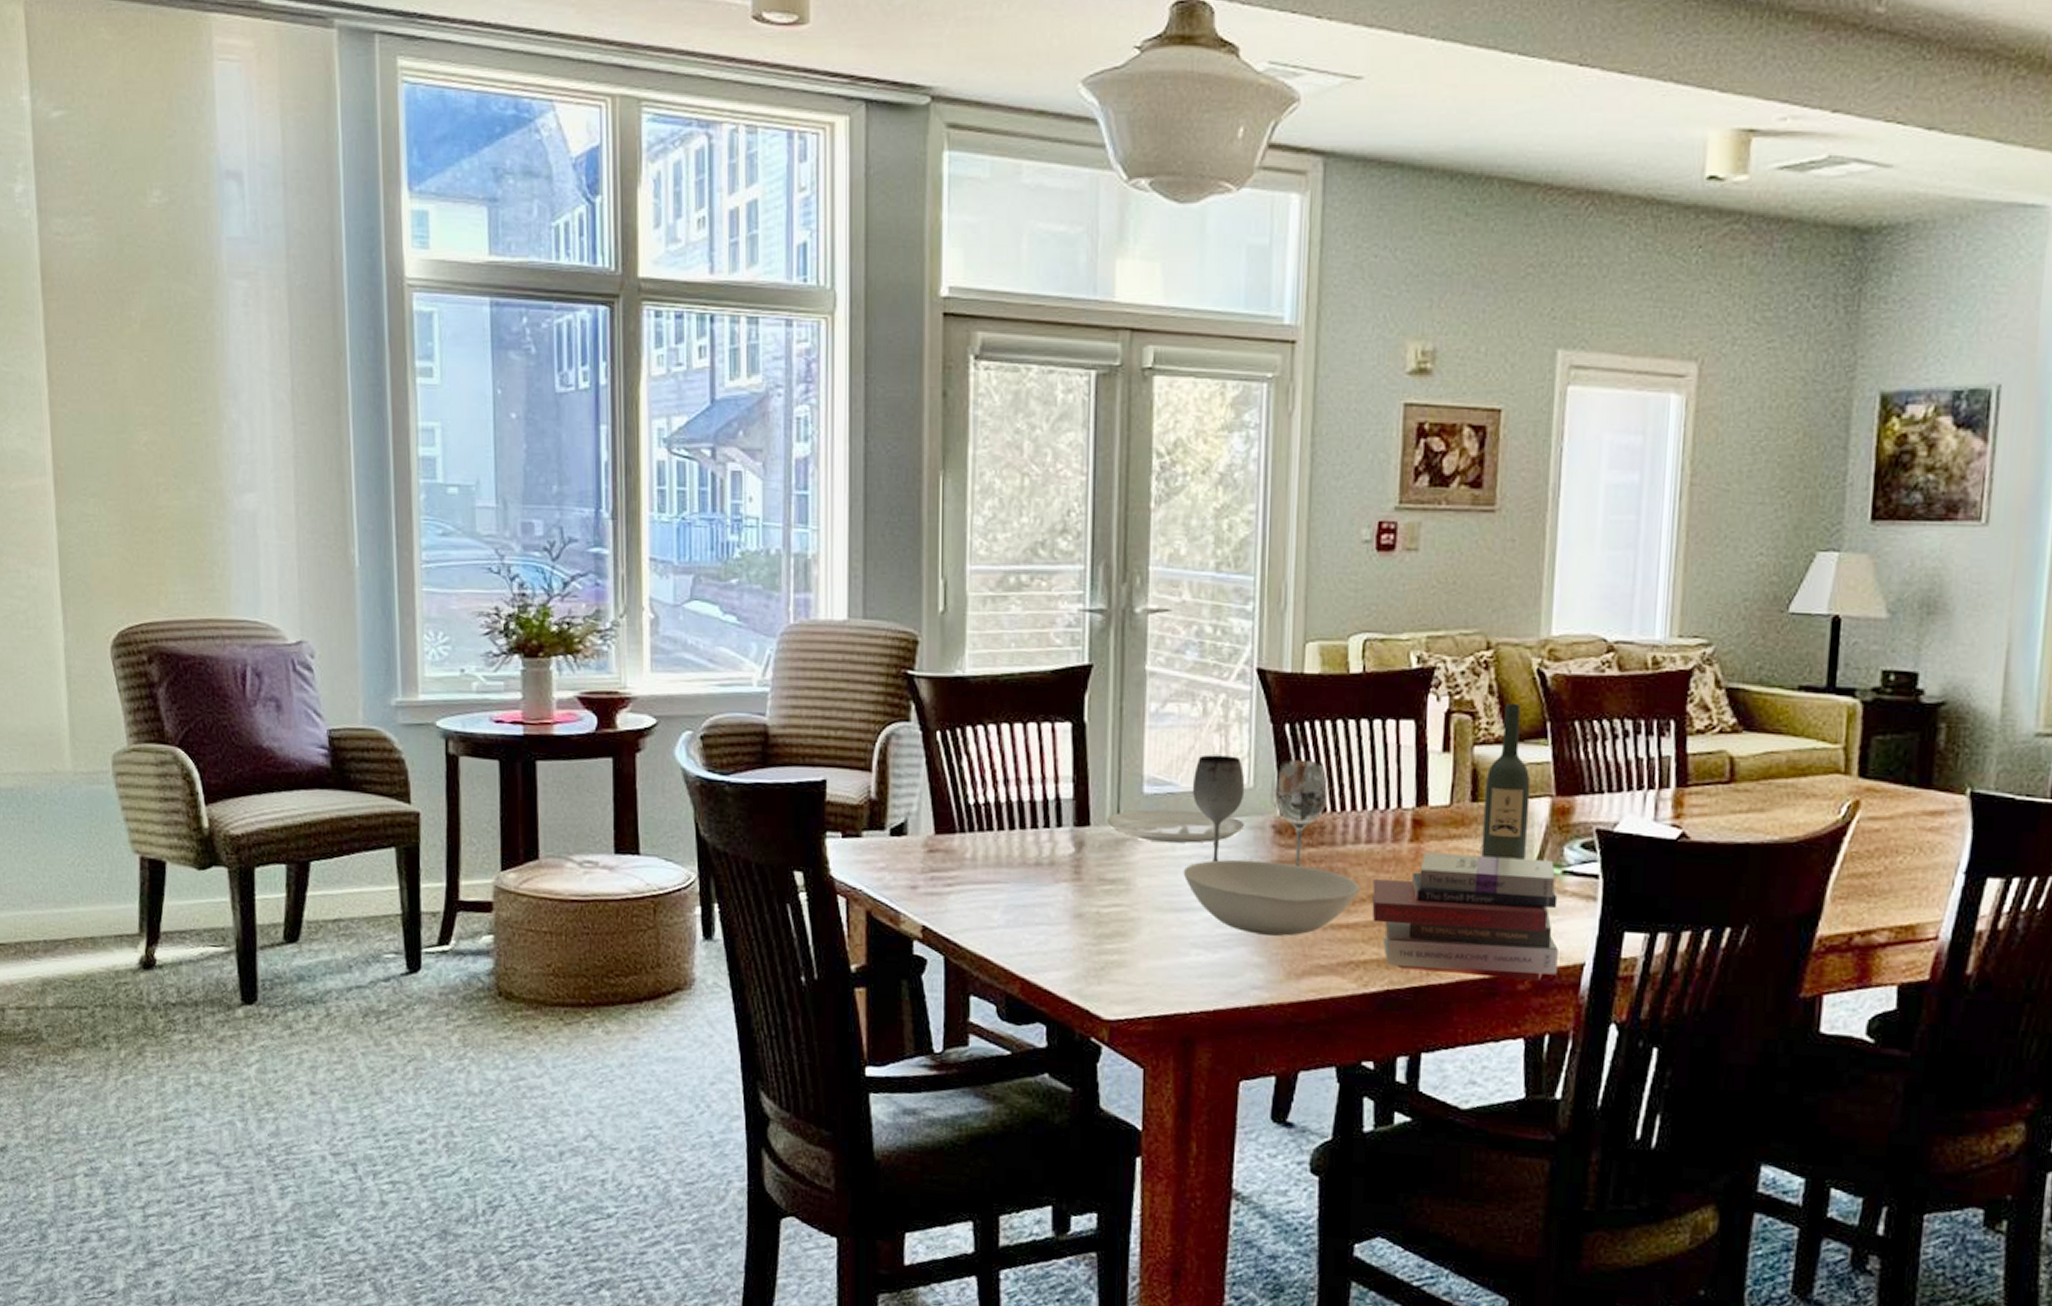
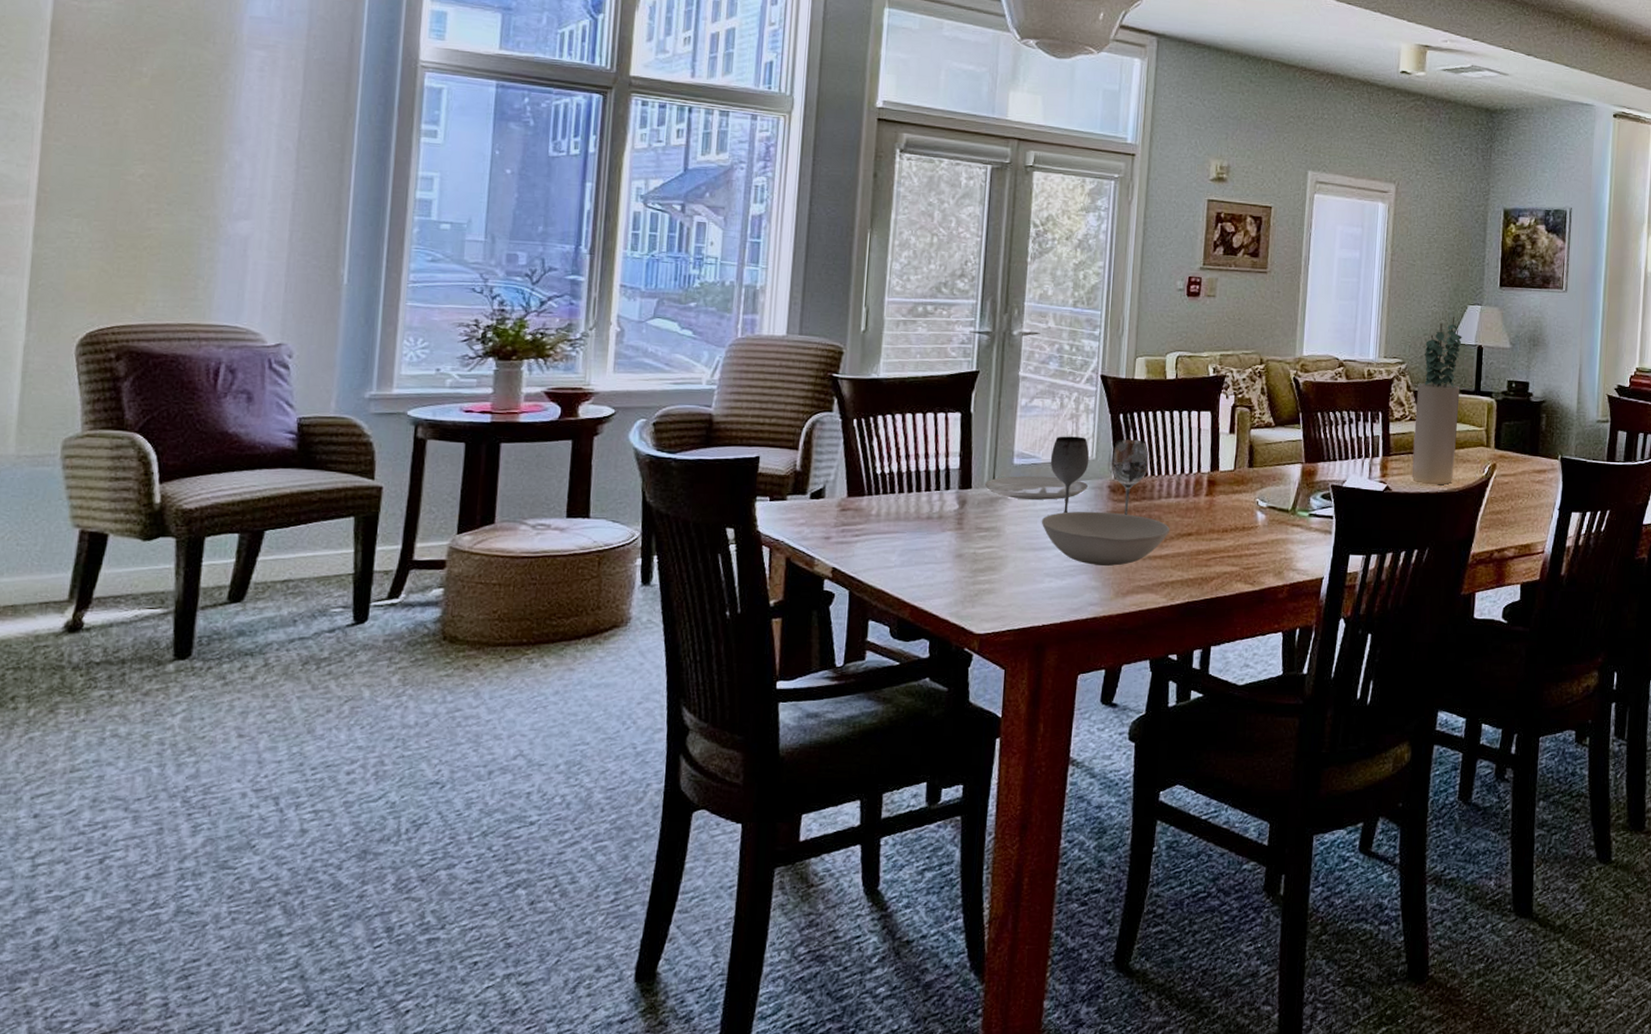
books: present [1372,852,1558,982] -> none [1178,503,1306,592]
wine bottle: present [1481,703,1531,860] -> none [1255,400,1289,507]
vase: none [1721,571,1807,833] -> present [1411,317,1462,485]

